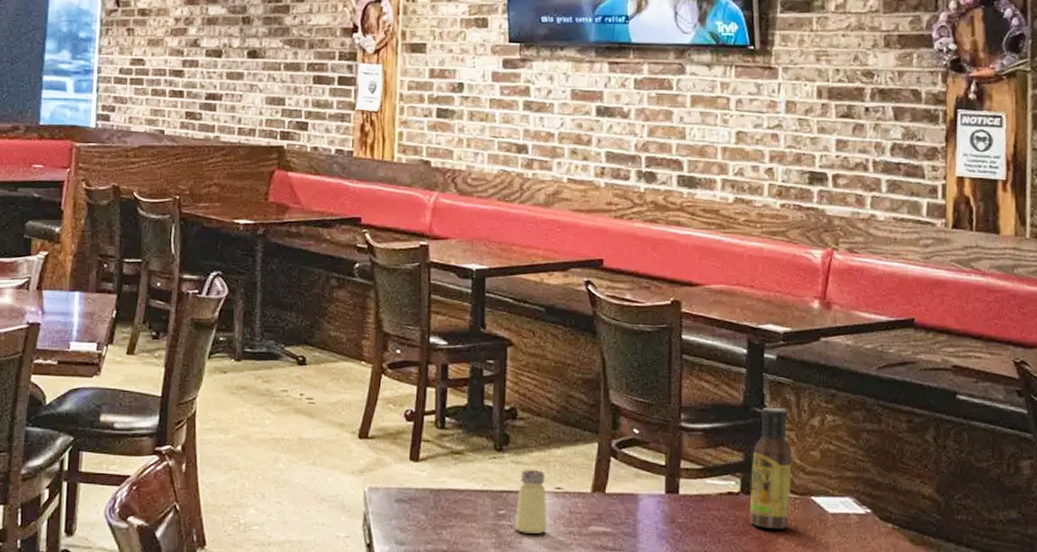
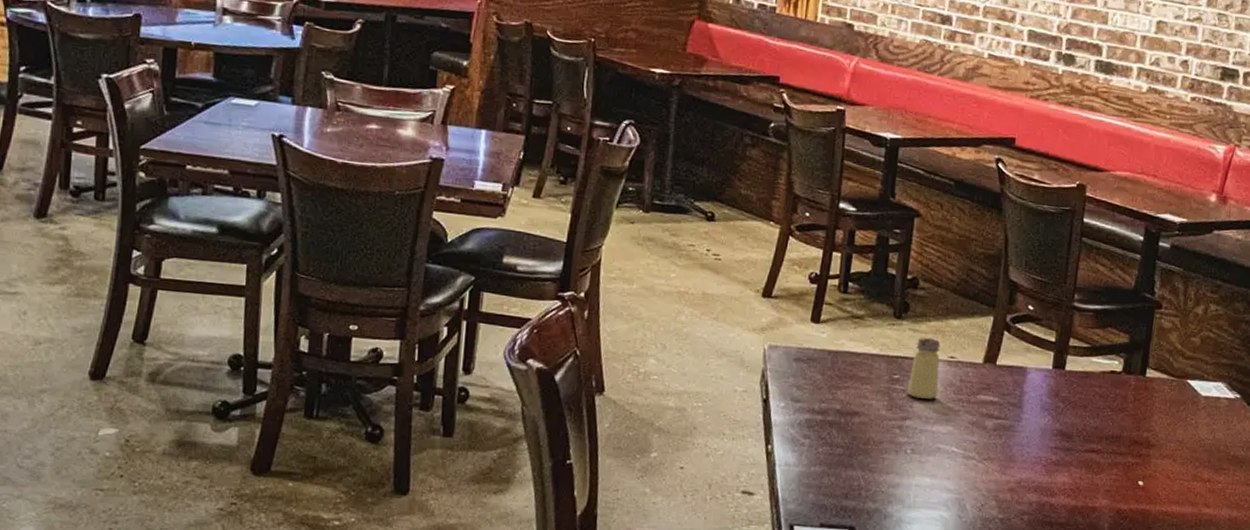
sauce bottle: present [749,408,792,529] -> none [1129,293,1175,408]

